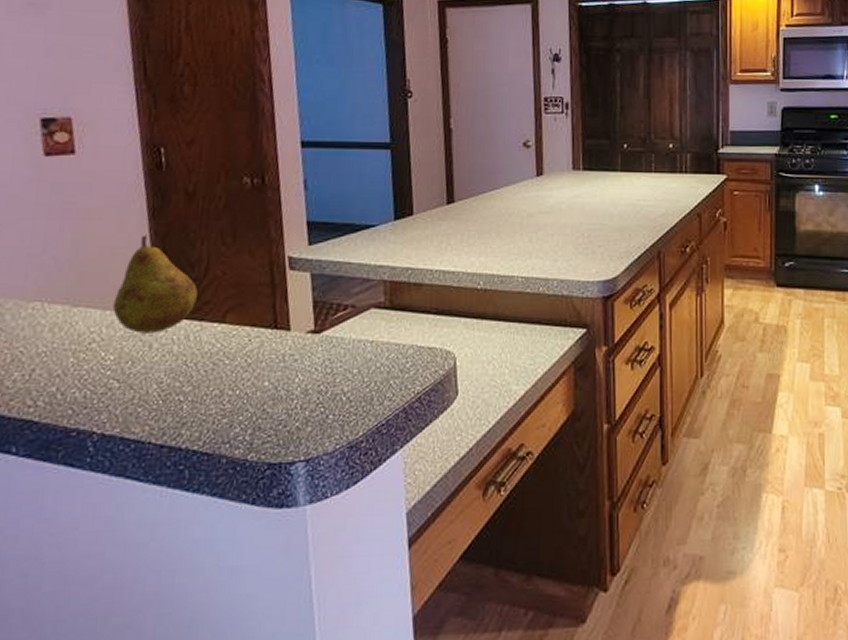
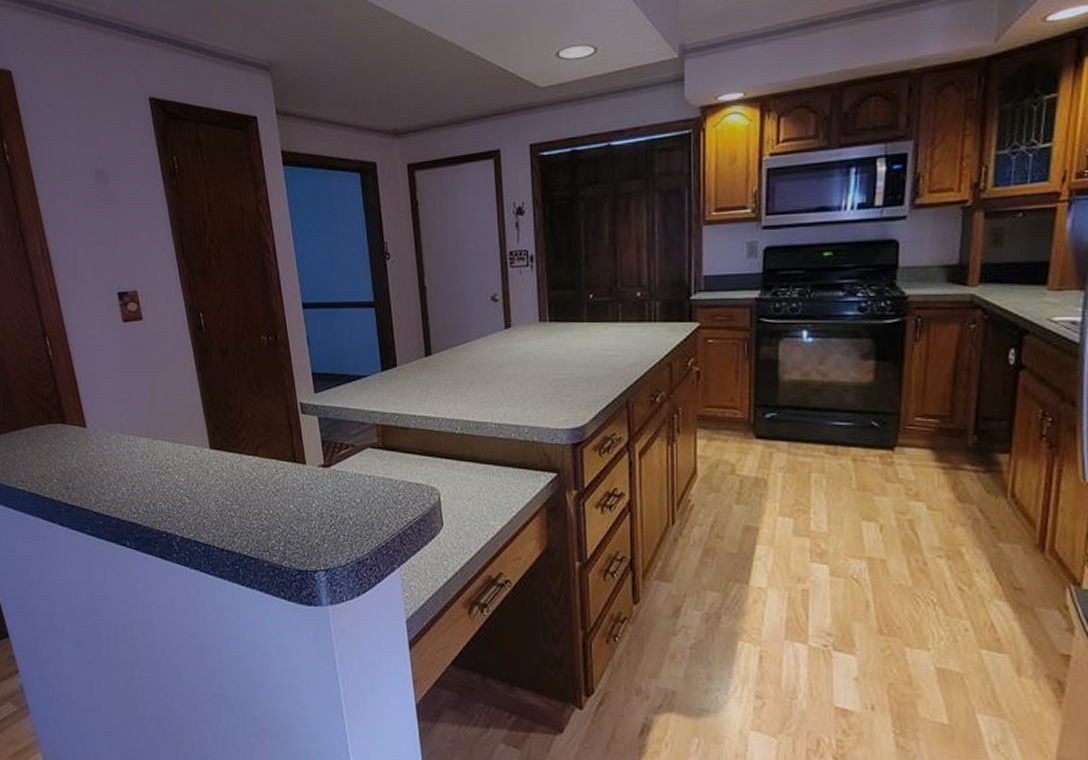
fruit: present [112,235,198,333] -> none [179,384,236,462]

